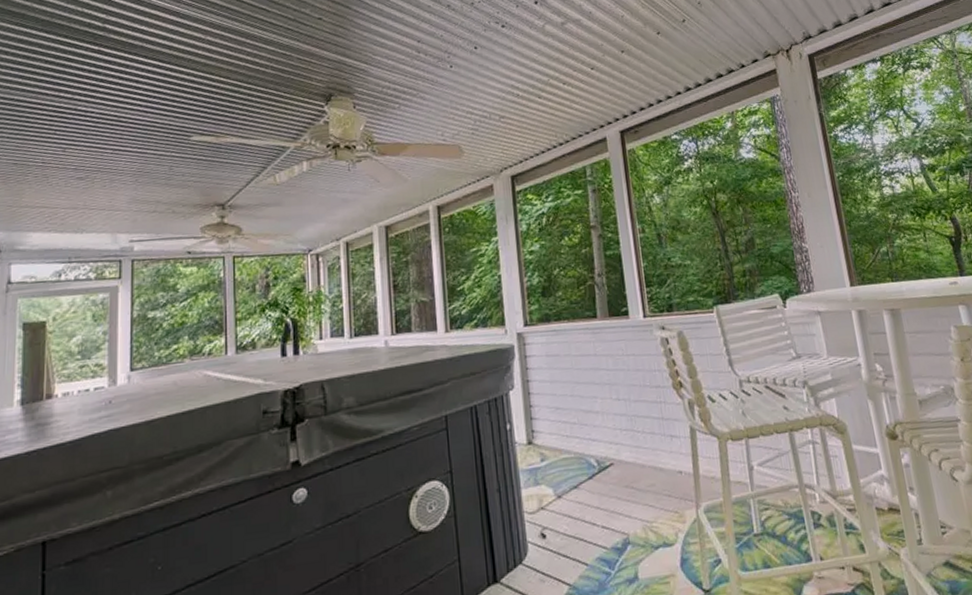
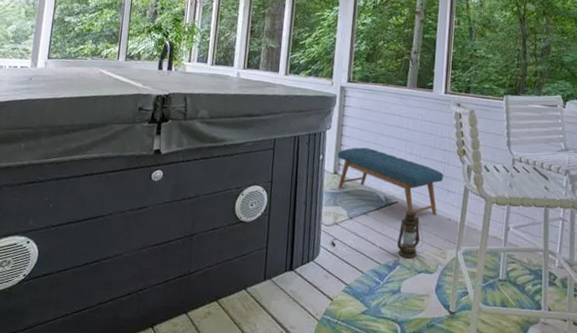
bench: none [527,402,664,473] -> present [337,147,443,216]
lantern: none [621,470,655,534] -> present [397,210,424,259]

